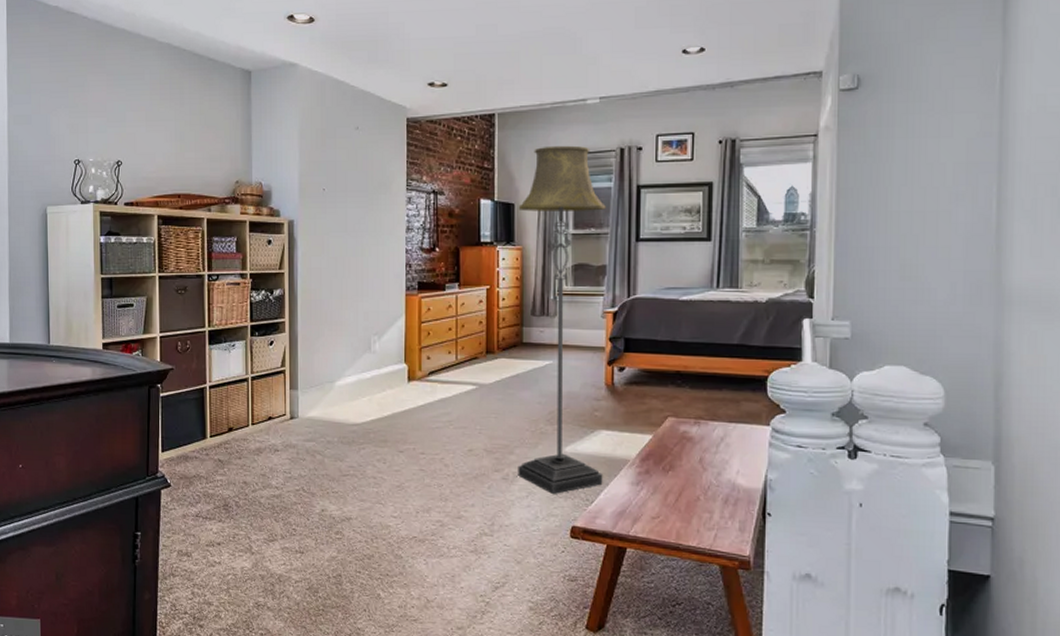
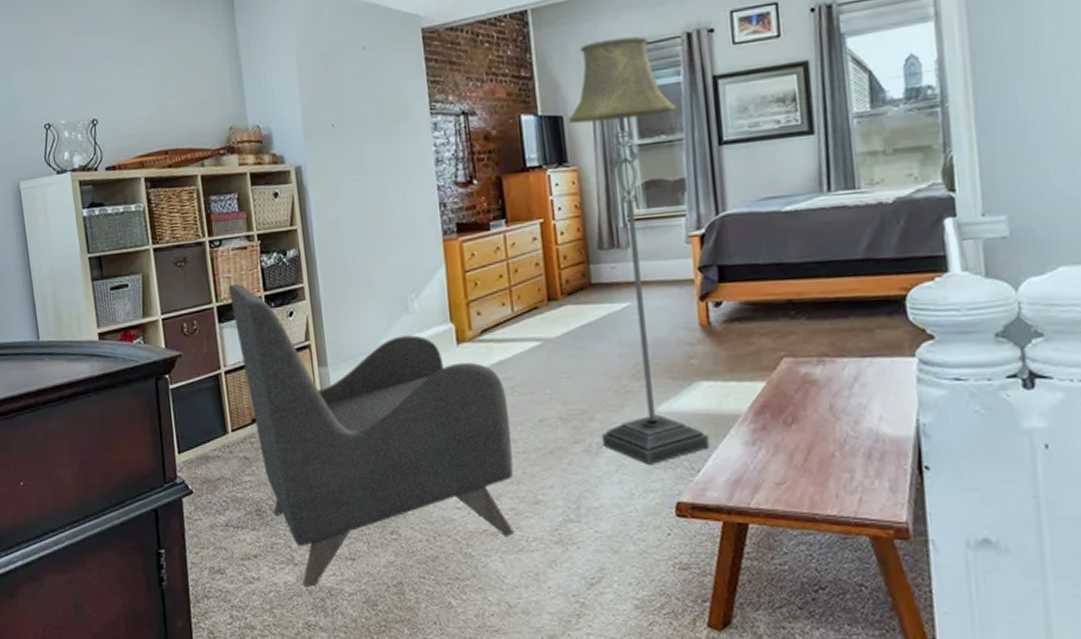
armchair: none [220,314,445,573] -> present [228,284,514,587]

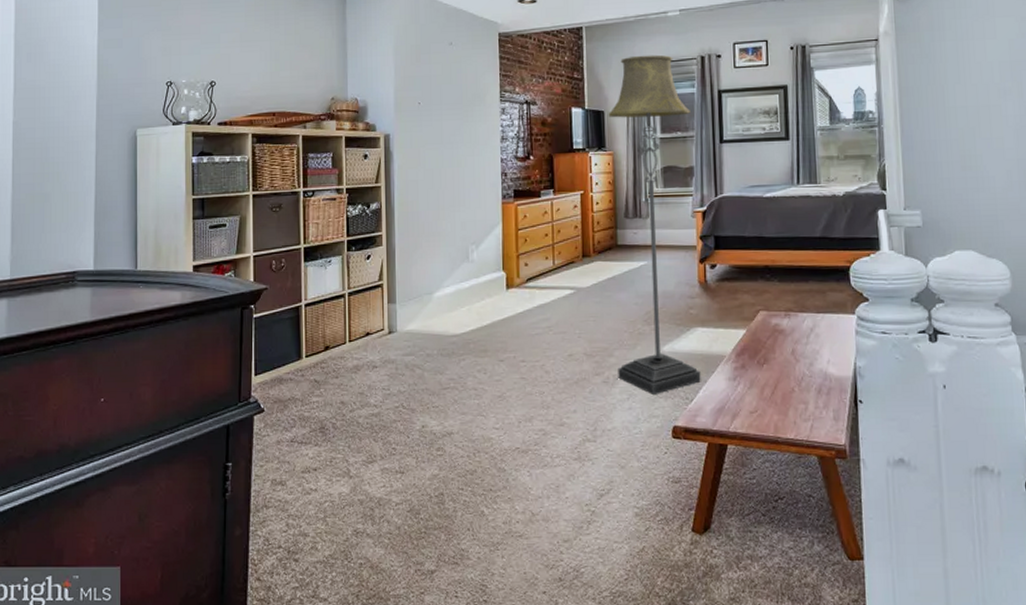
armchair: present [228,284,514,587] -> none [316,230,545,498]

